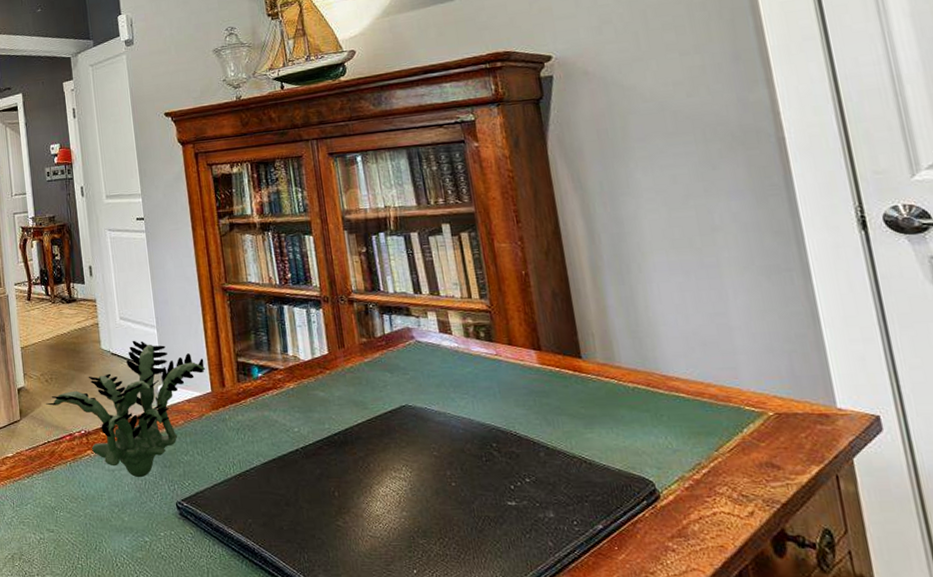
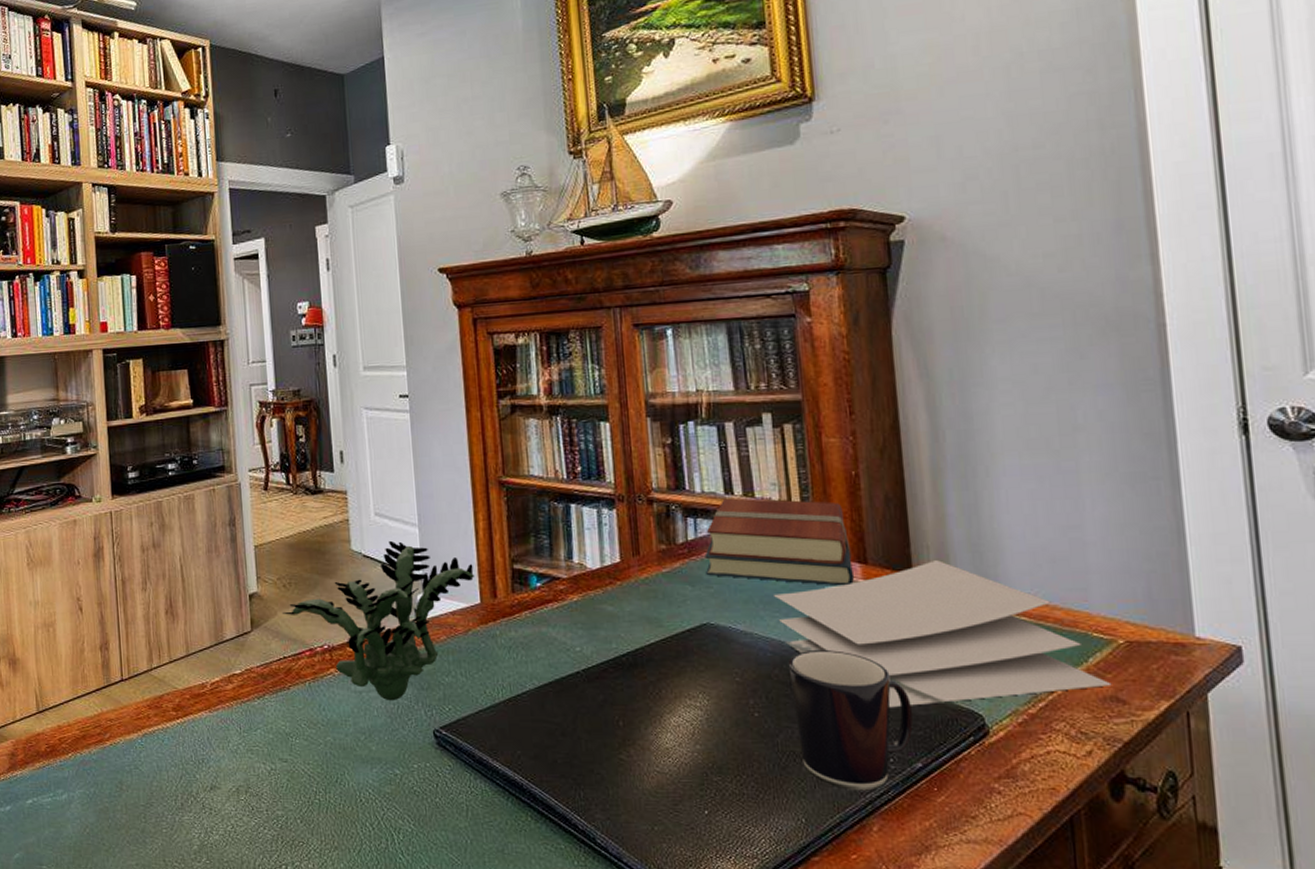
books: none [400,296,531,370] -> present [704,498,854,586]
papers: none [462,346,766,476] -> present [774,560,1112,708]
mug: none [478,426,592,551] -> present [788,650,913,791]

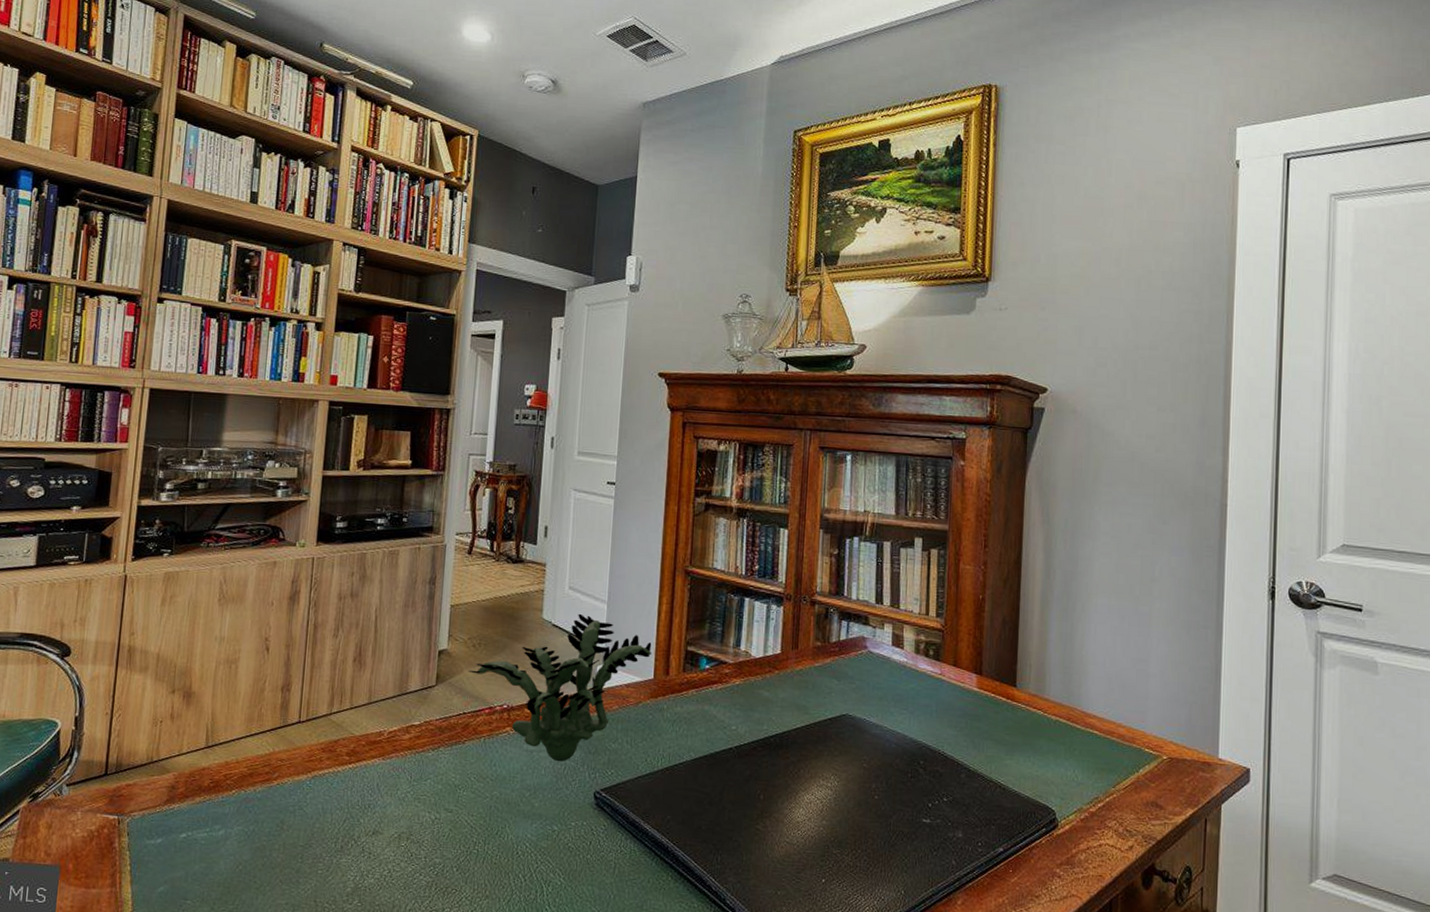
books: present [704,498,854,586] -> none [851,607,971,692]
papers: present [774,560,1112,708] -> none [904,677,1154,800]
mug: present [788,650,913,791] -> none [907,745,1002,870]

